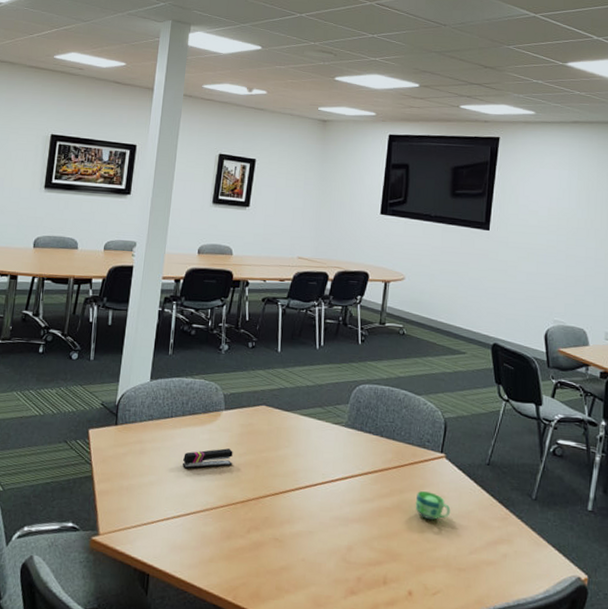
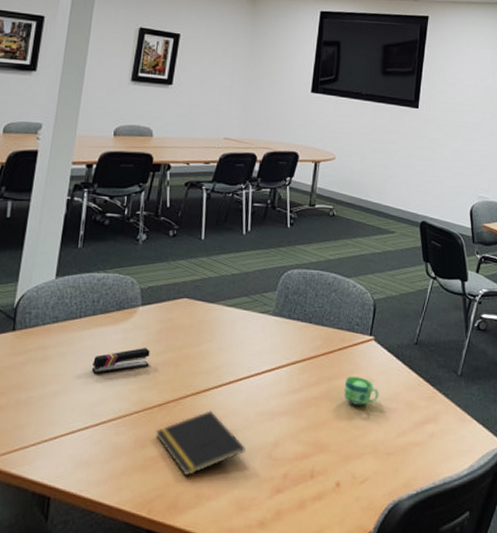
notepad: none [239,511,321,570] -> present [156,410,245,477]

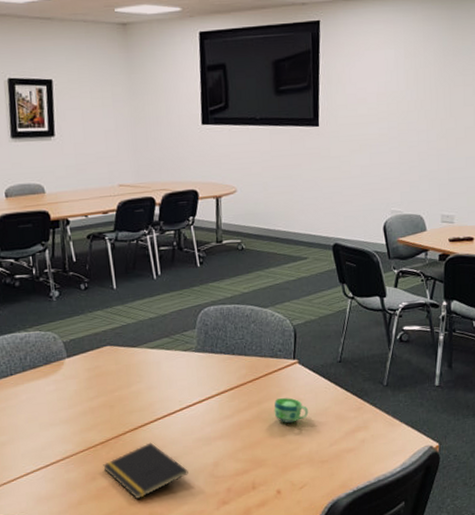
stapler: present [91,348,150,374] -> none [32,395,85,423]

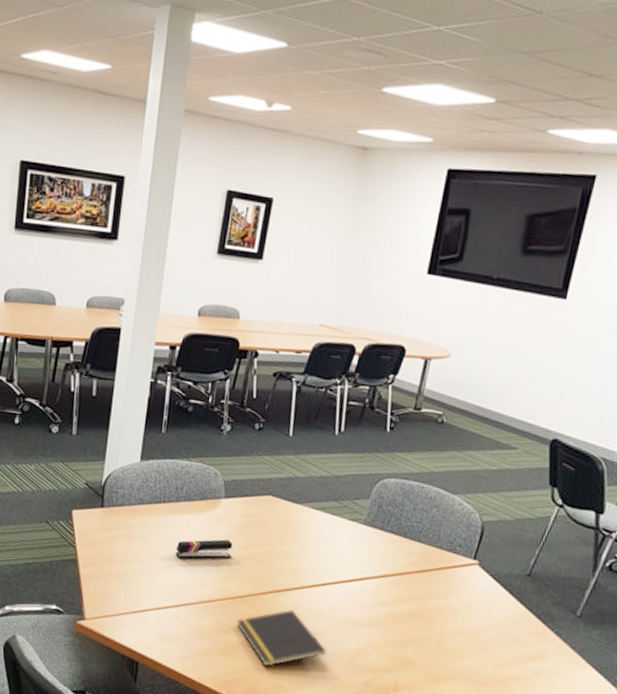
stapler: none [32,395,85,423] -> present [175,539,233,559]
cup: present [274,397,309,424] -> none [437,598,479,631]

